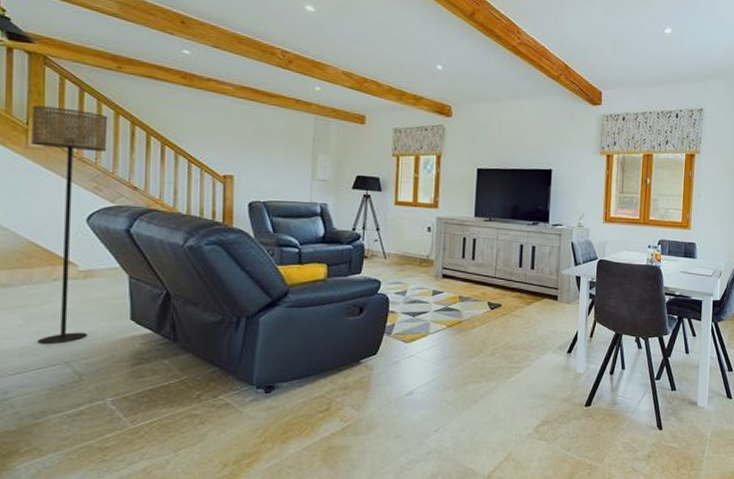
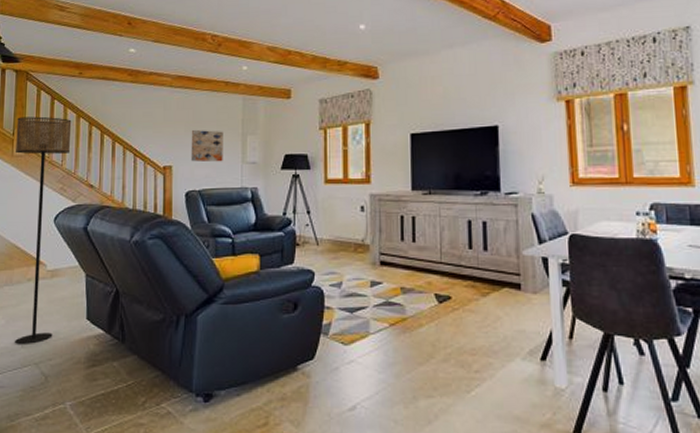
wall art: none [255,142,292,177] -> present [190,129,223,162]

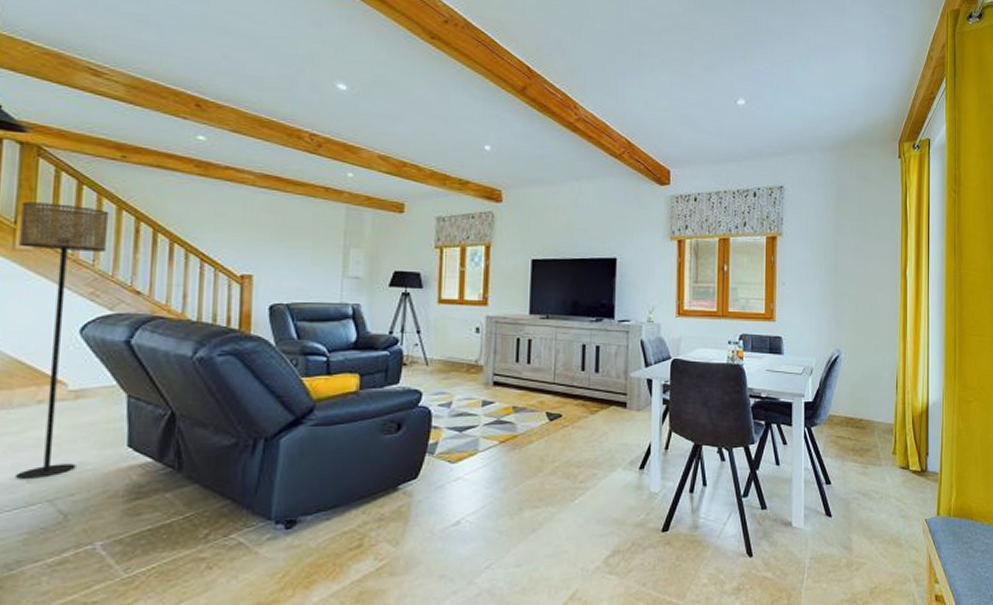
wall art: present [190,129,223,162] -> none [277,236,320,275]

